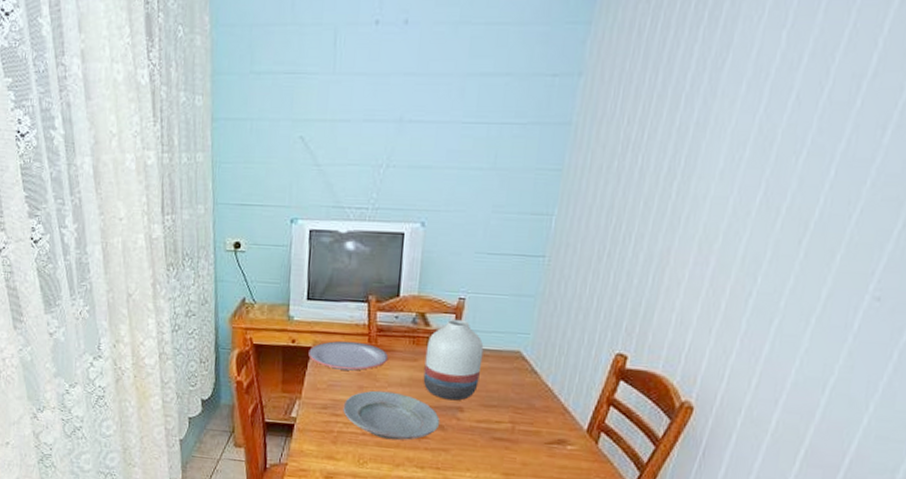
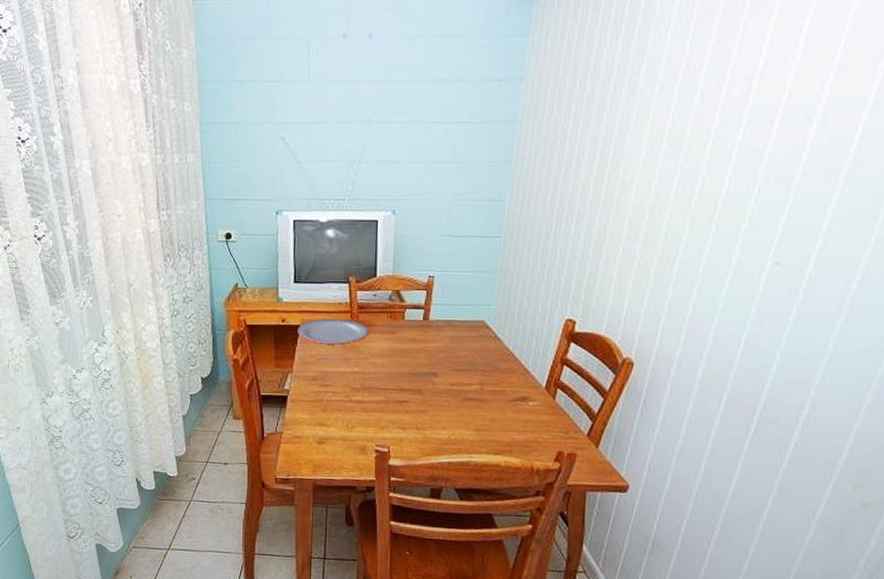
plate: present [343,390,441,441] -> none [331,361,418,406]
vase: present [423,319,484,401] -> none [401,295,453,367]

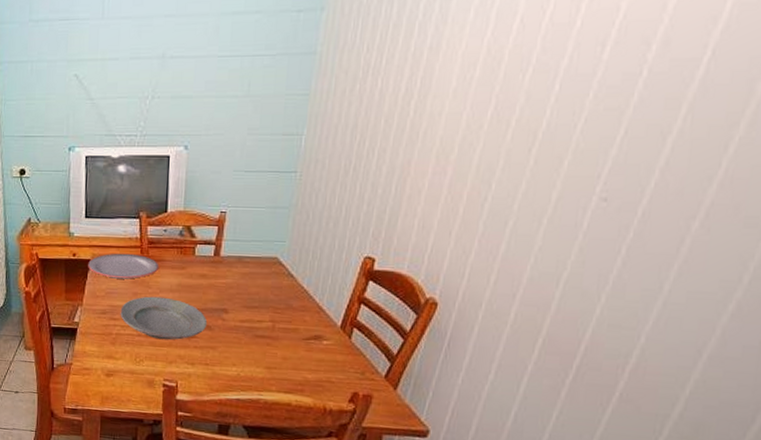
plate: none [331,361,418,406] -> present [120,296,208,340]

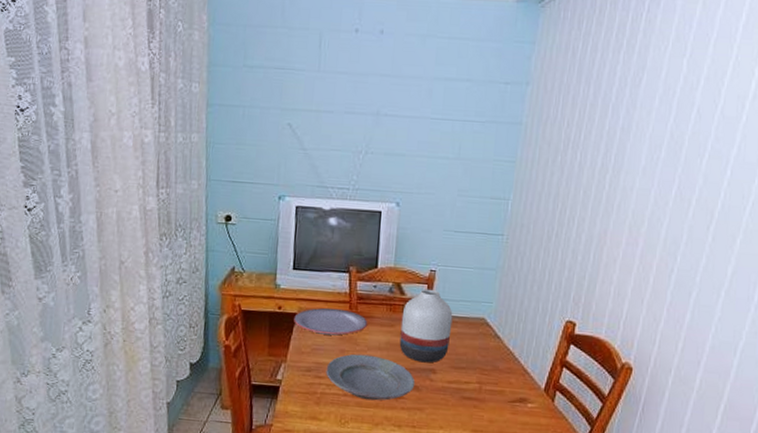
vase: none [191,230,245,303] -> present [399,289,453,363]

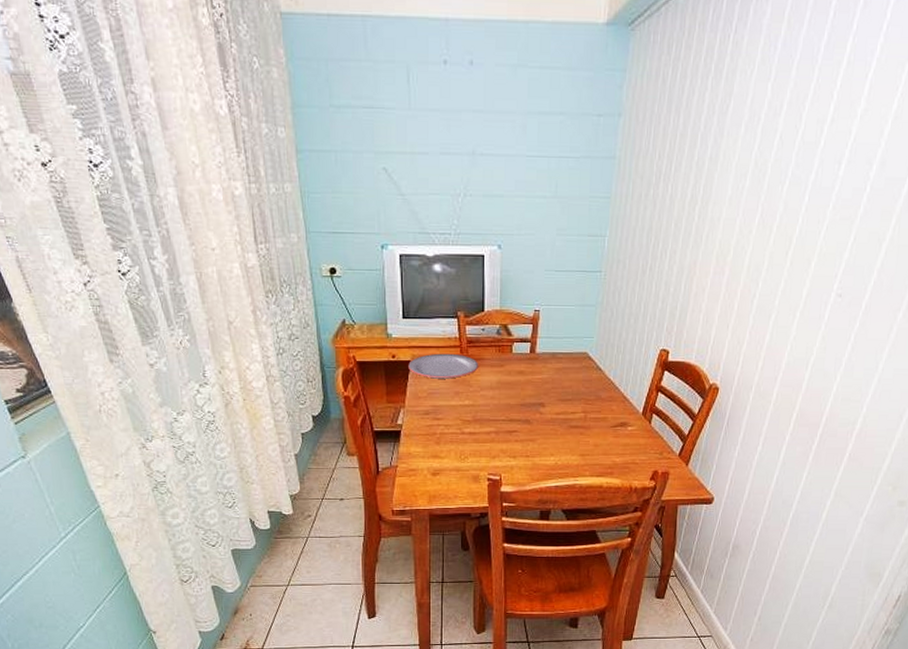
plate: present [326,354,416,401] -> none [443,394,527,436]
vase: present [399,289,453,363] -> none [510,328,558,398]

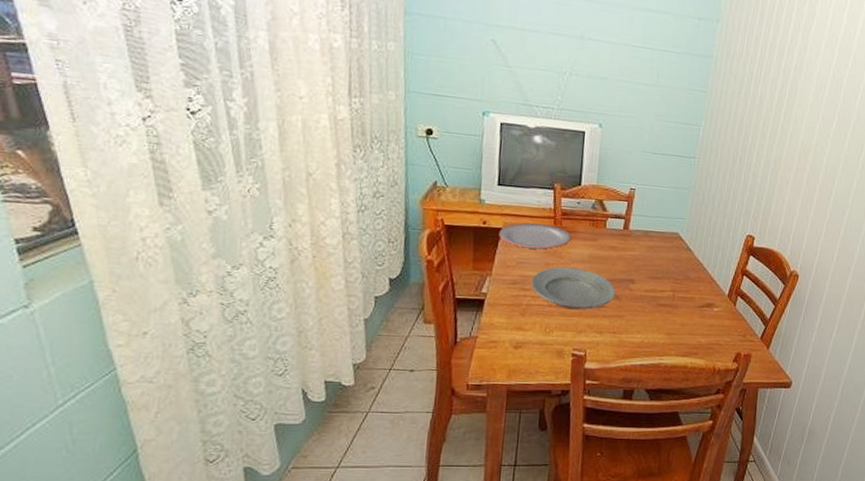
plate: none [443,394,527,436] -> present [531,266,616,310]

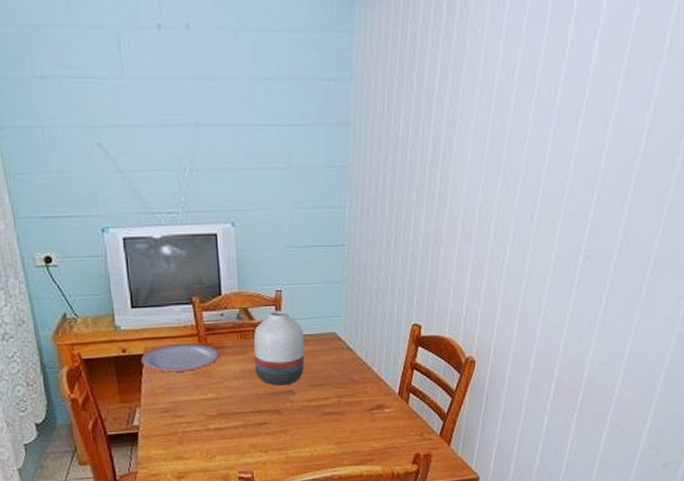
plate: present [531,266,616,310] -> none [184,386,276,432]
vase: none [601,206,650,274] -> present [253,310,305,386]

